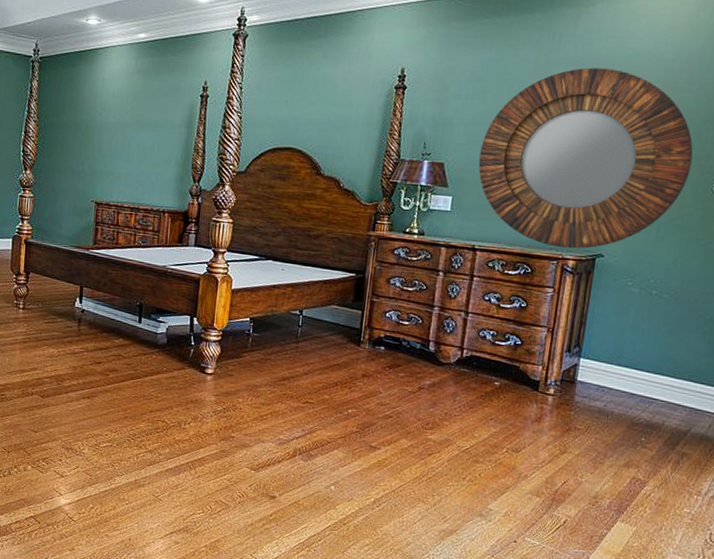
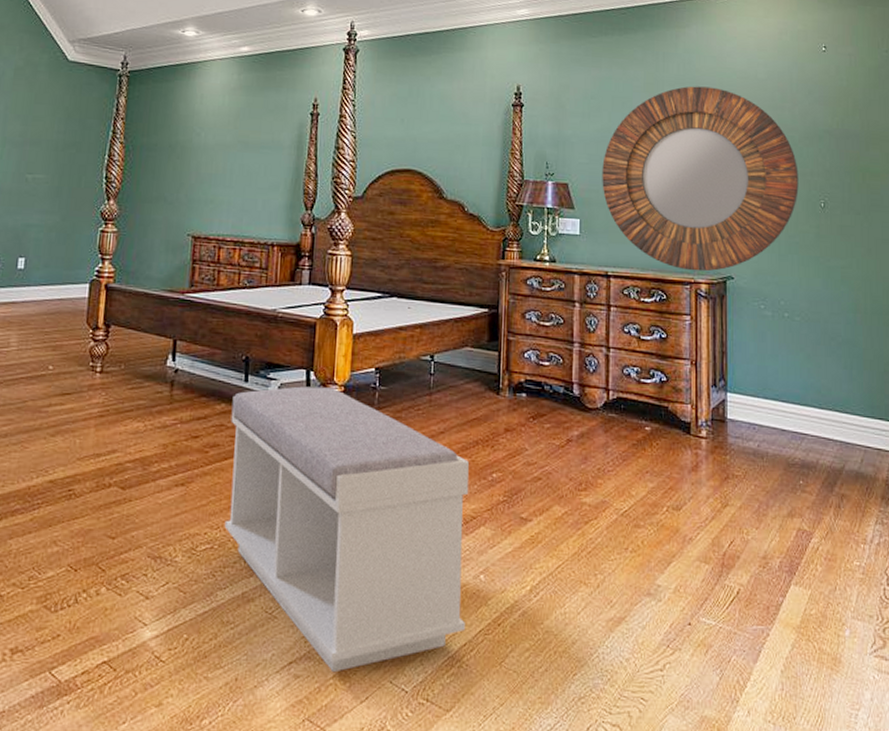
bench: none [121,329,328,544] -> present [224,386,469,673]

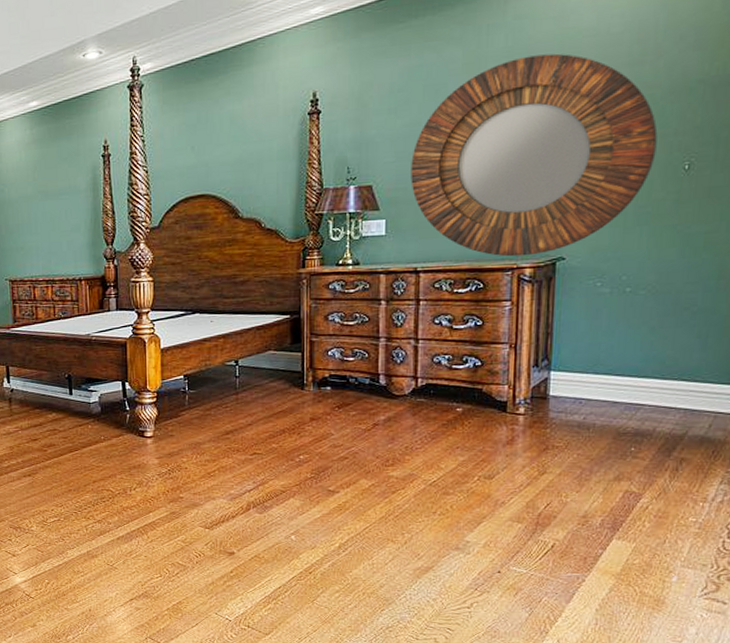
bench: present [224,386,469,673] -> none [61,394,279,607]

